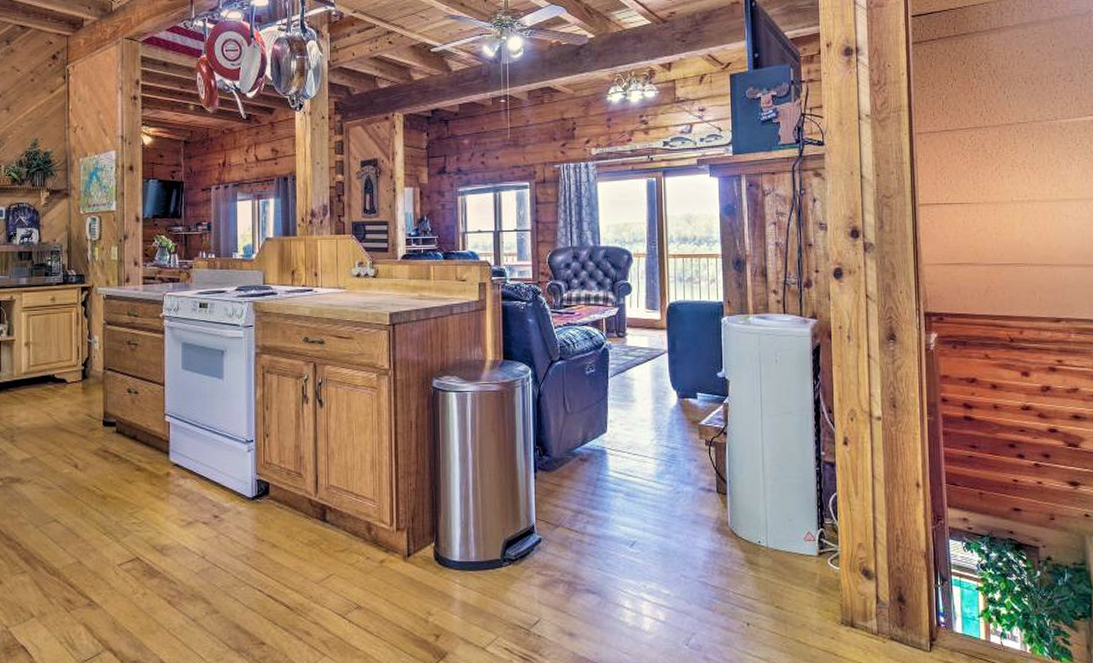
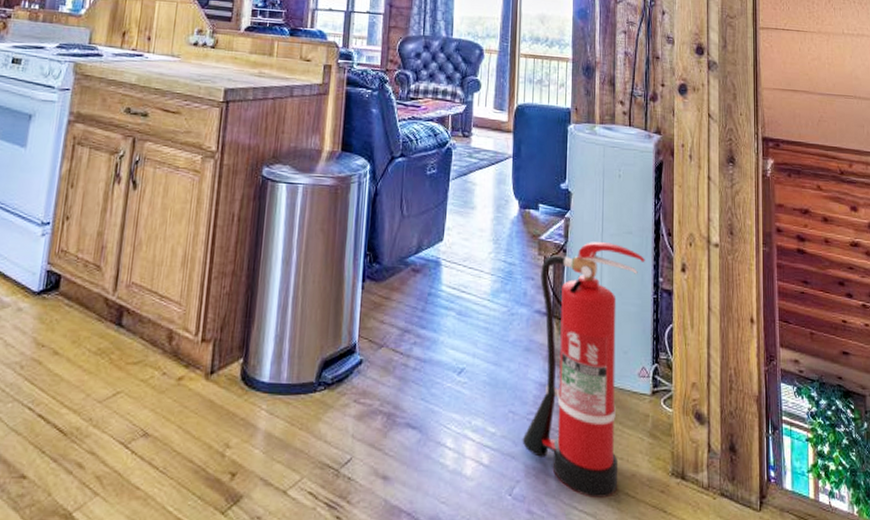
fire extinguisher: none [695,423,806,645] -> present [522,242,645,498]

